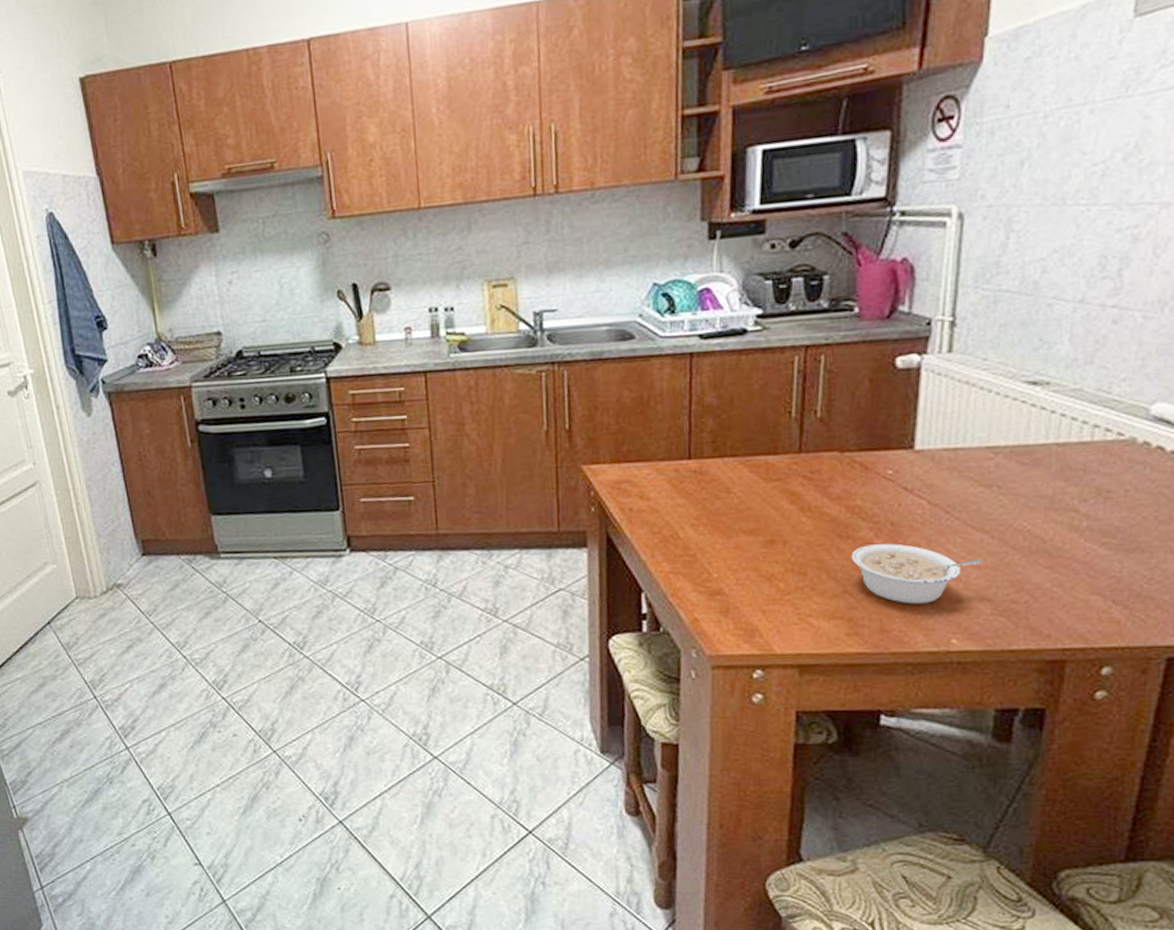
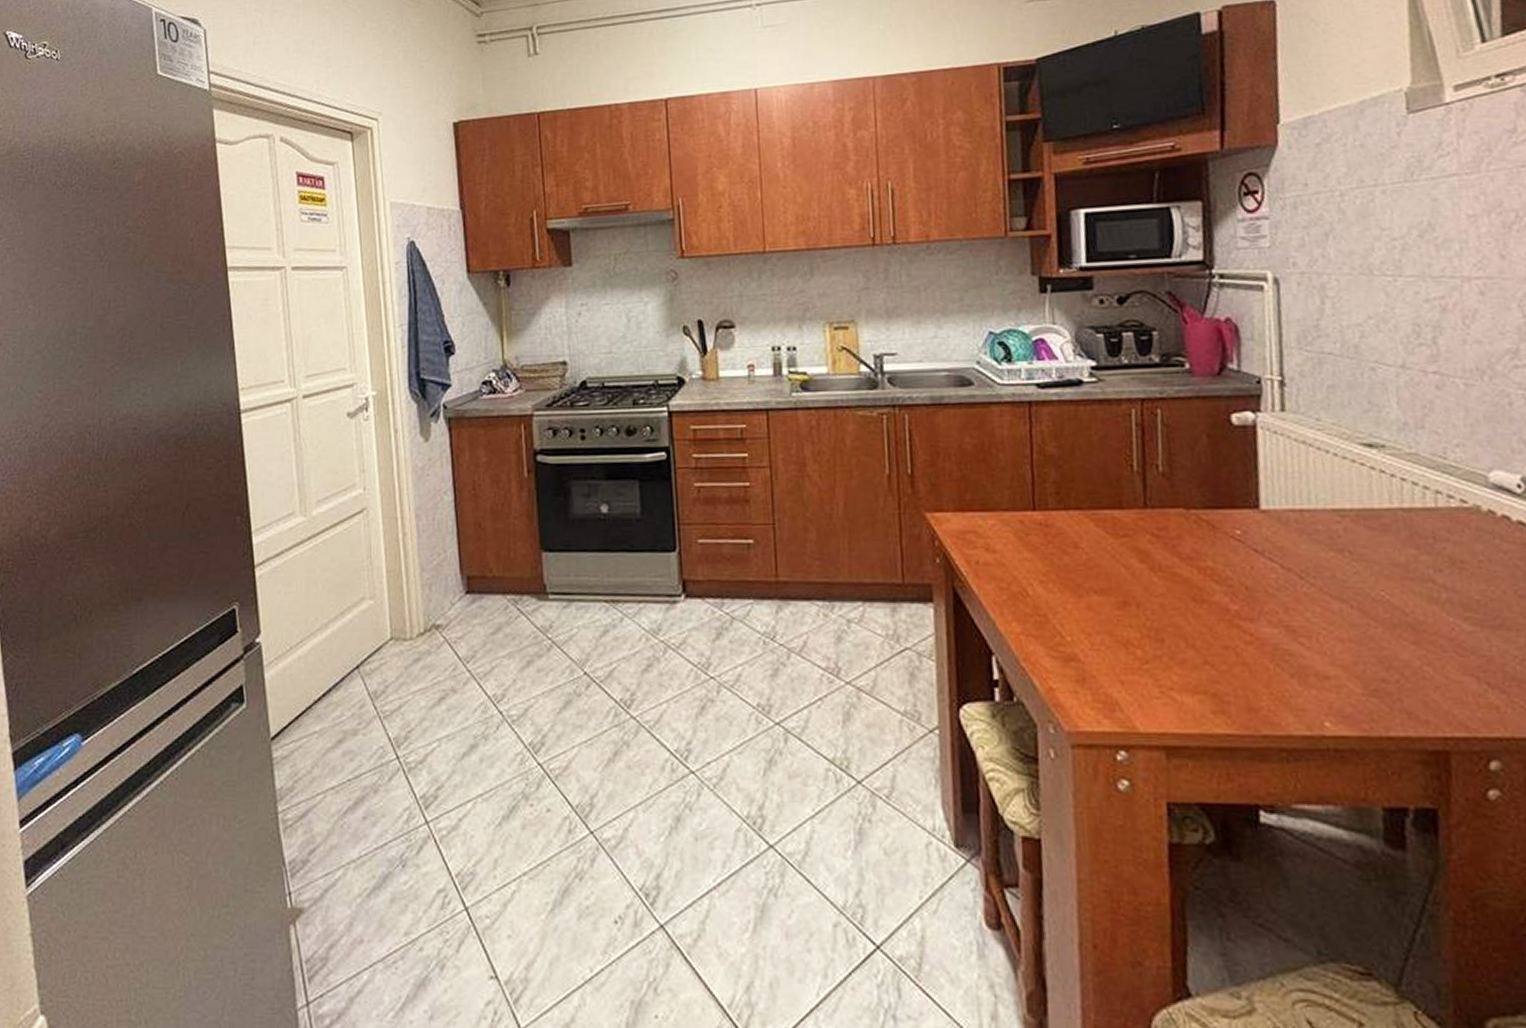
legume: present [851,543,984,604] -> none [1208,610,1347,680]

